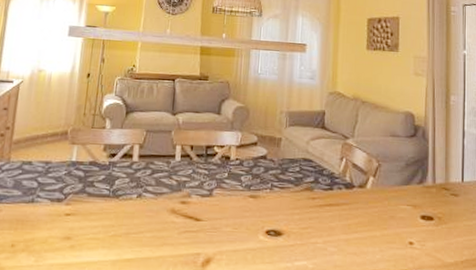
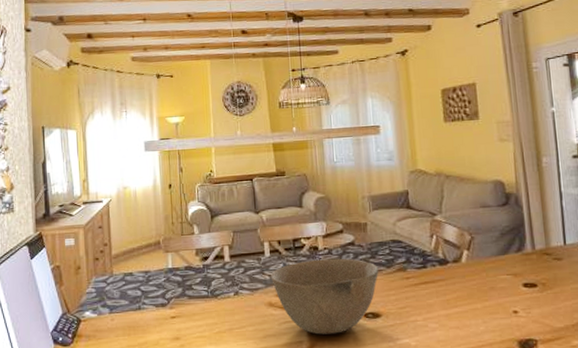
bowl: none [177,169,287,249] -> present [270,258,379,335]

